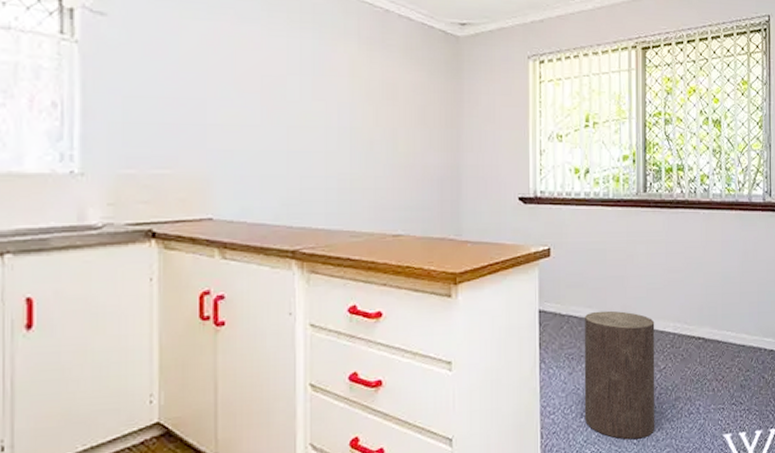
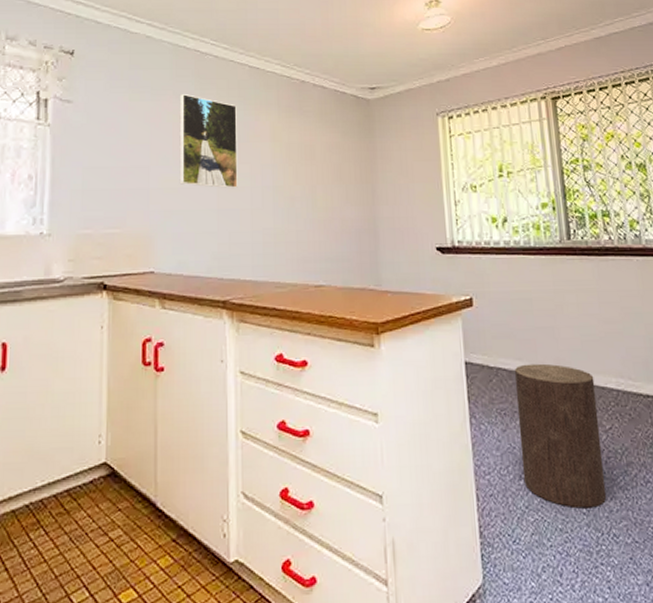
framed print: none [242,14,311,127] -> present [179,93,238,188]

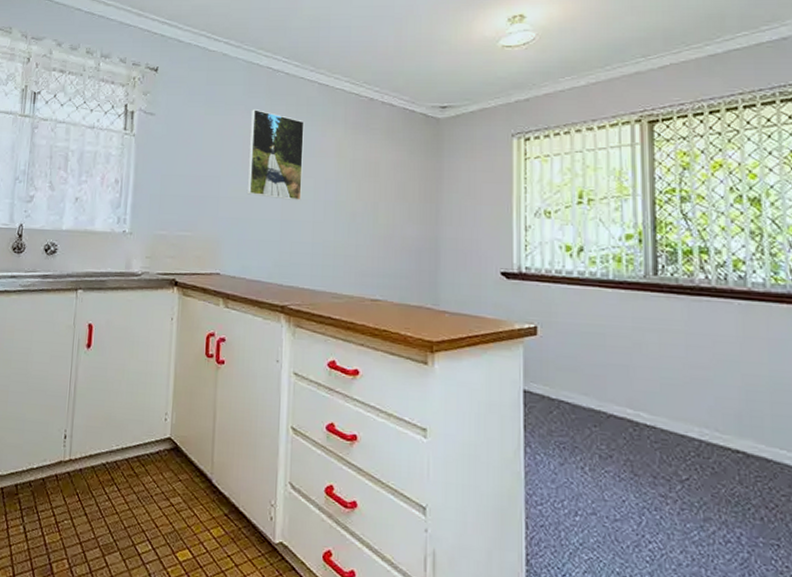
stool: present [514,363,607,509] -> none [578,400,676,558]

